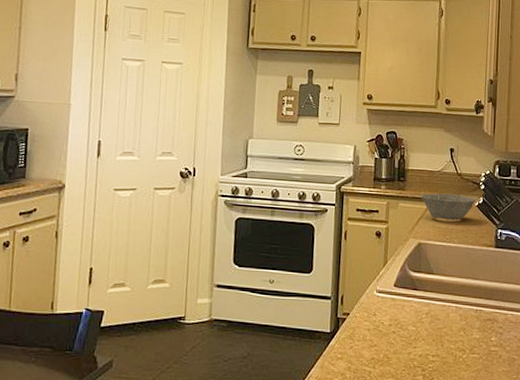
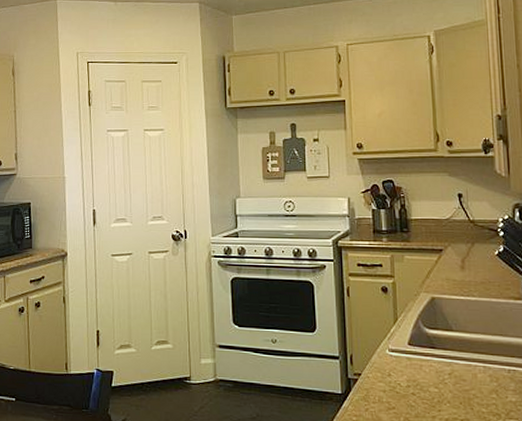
bowl: present [421,193,476,221] -> none [429,242,495,272]

